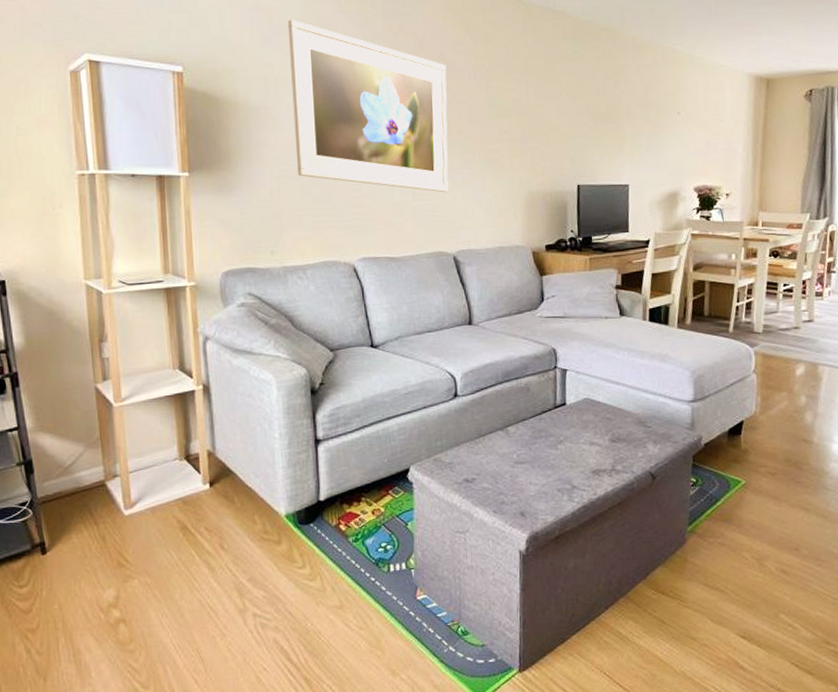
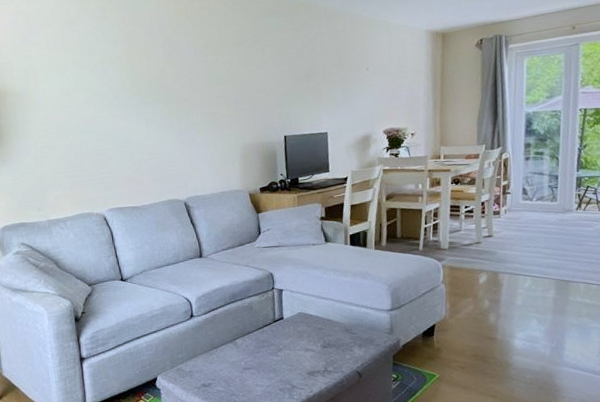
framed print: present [287,19,449,193] -> none [41,20,178,151]

